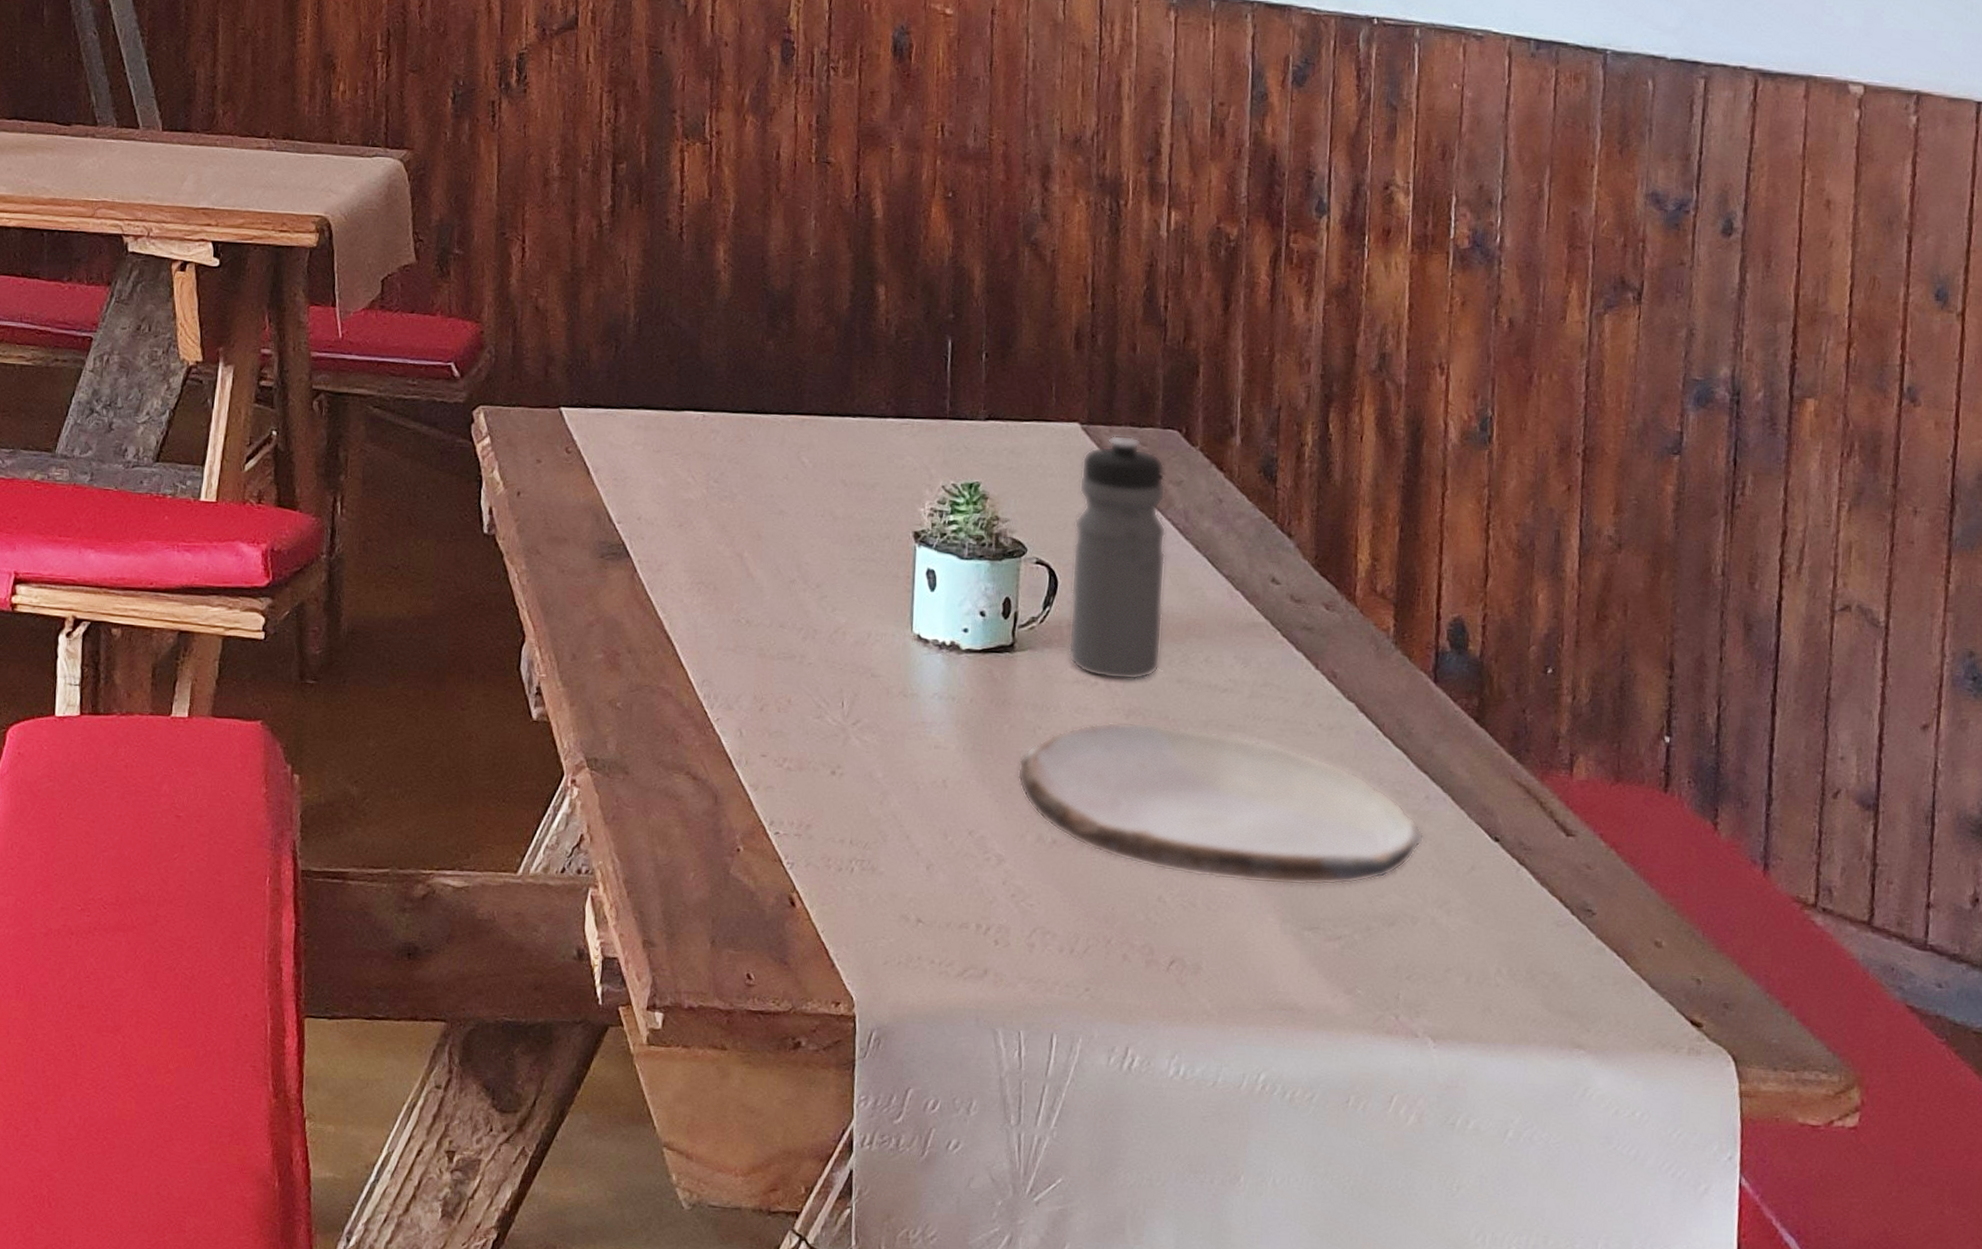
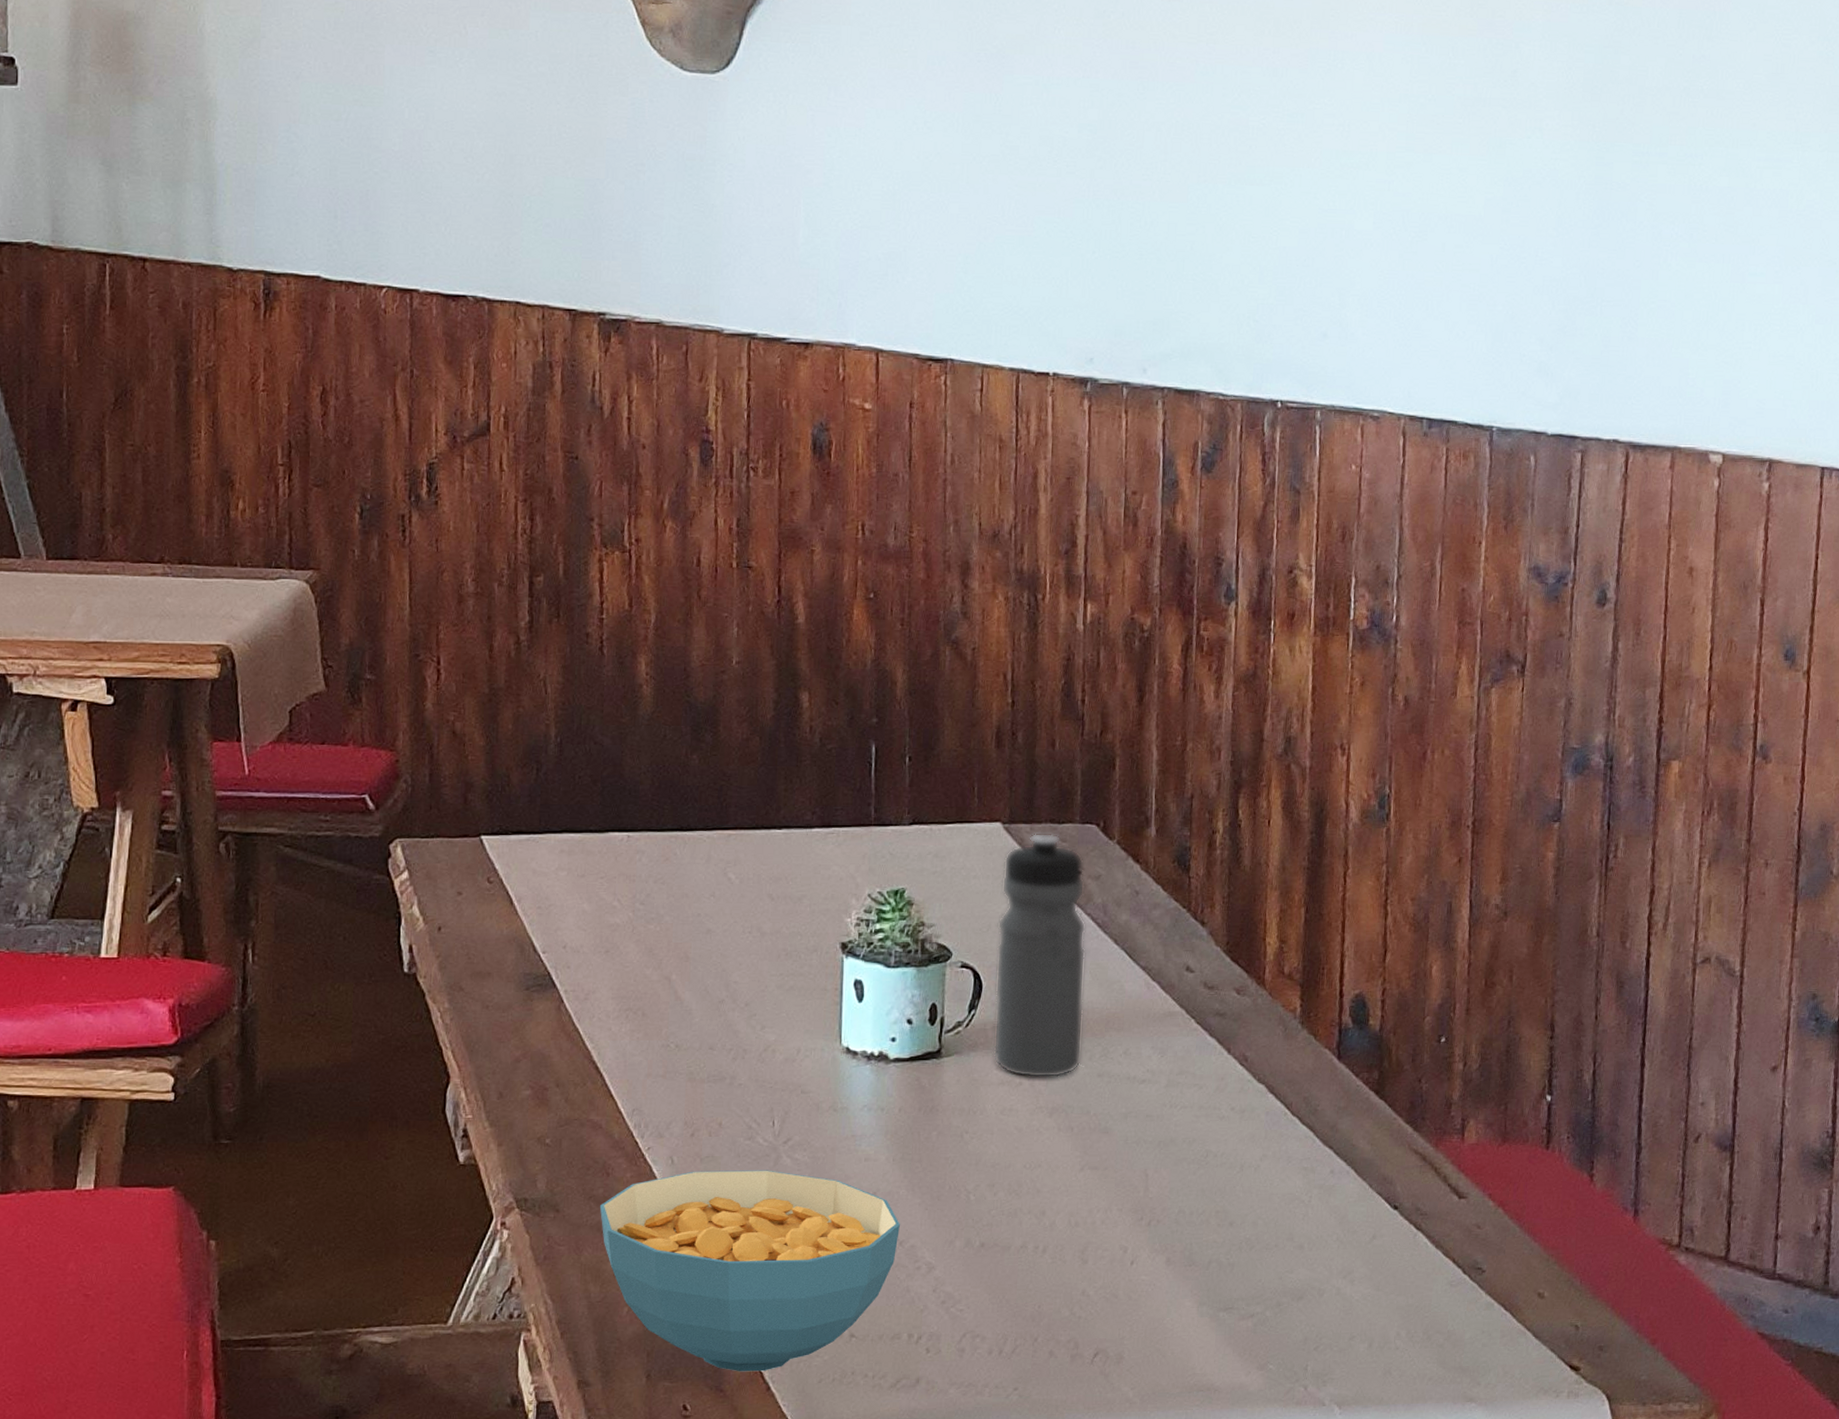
cereal bowl: none [668,744,970,948] -> present [599,1170,900,1372]
plate: present [1017,722,1424,886] -> none [945,1119,1330,1269]

